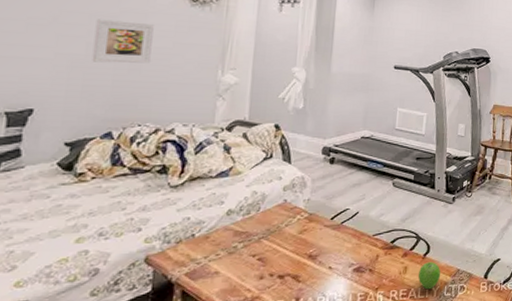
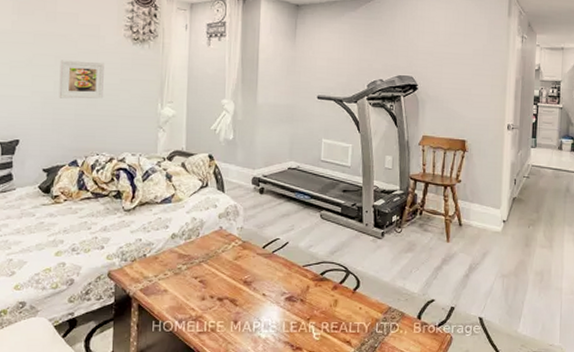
fruit: present [418,262,441,290] -> none [348,297,372,325]

